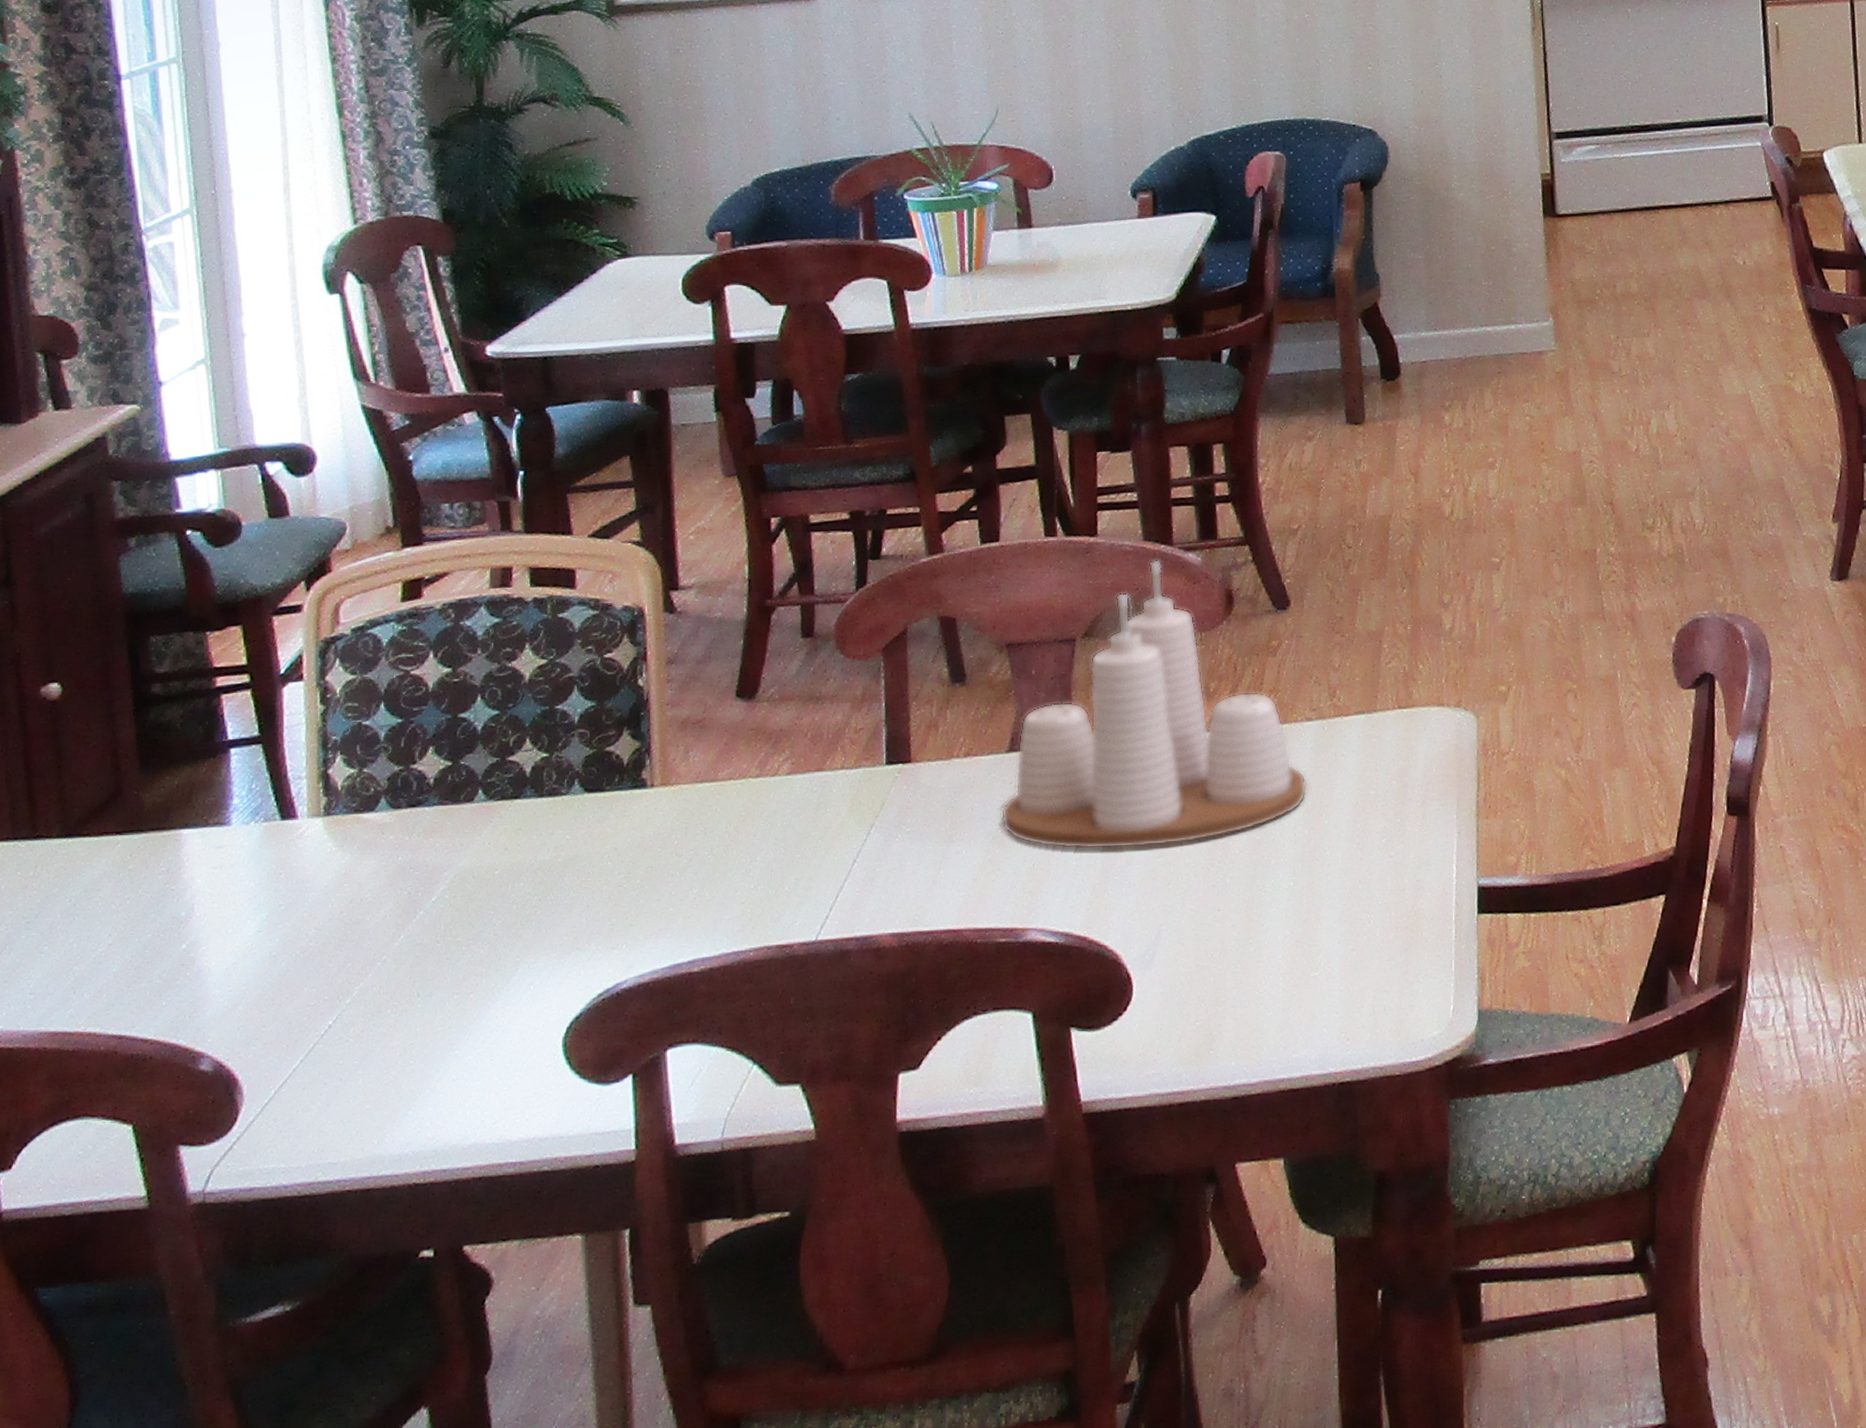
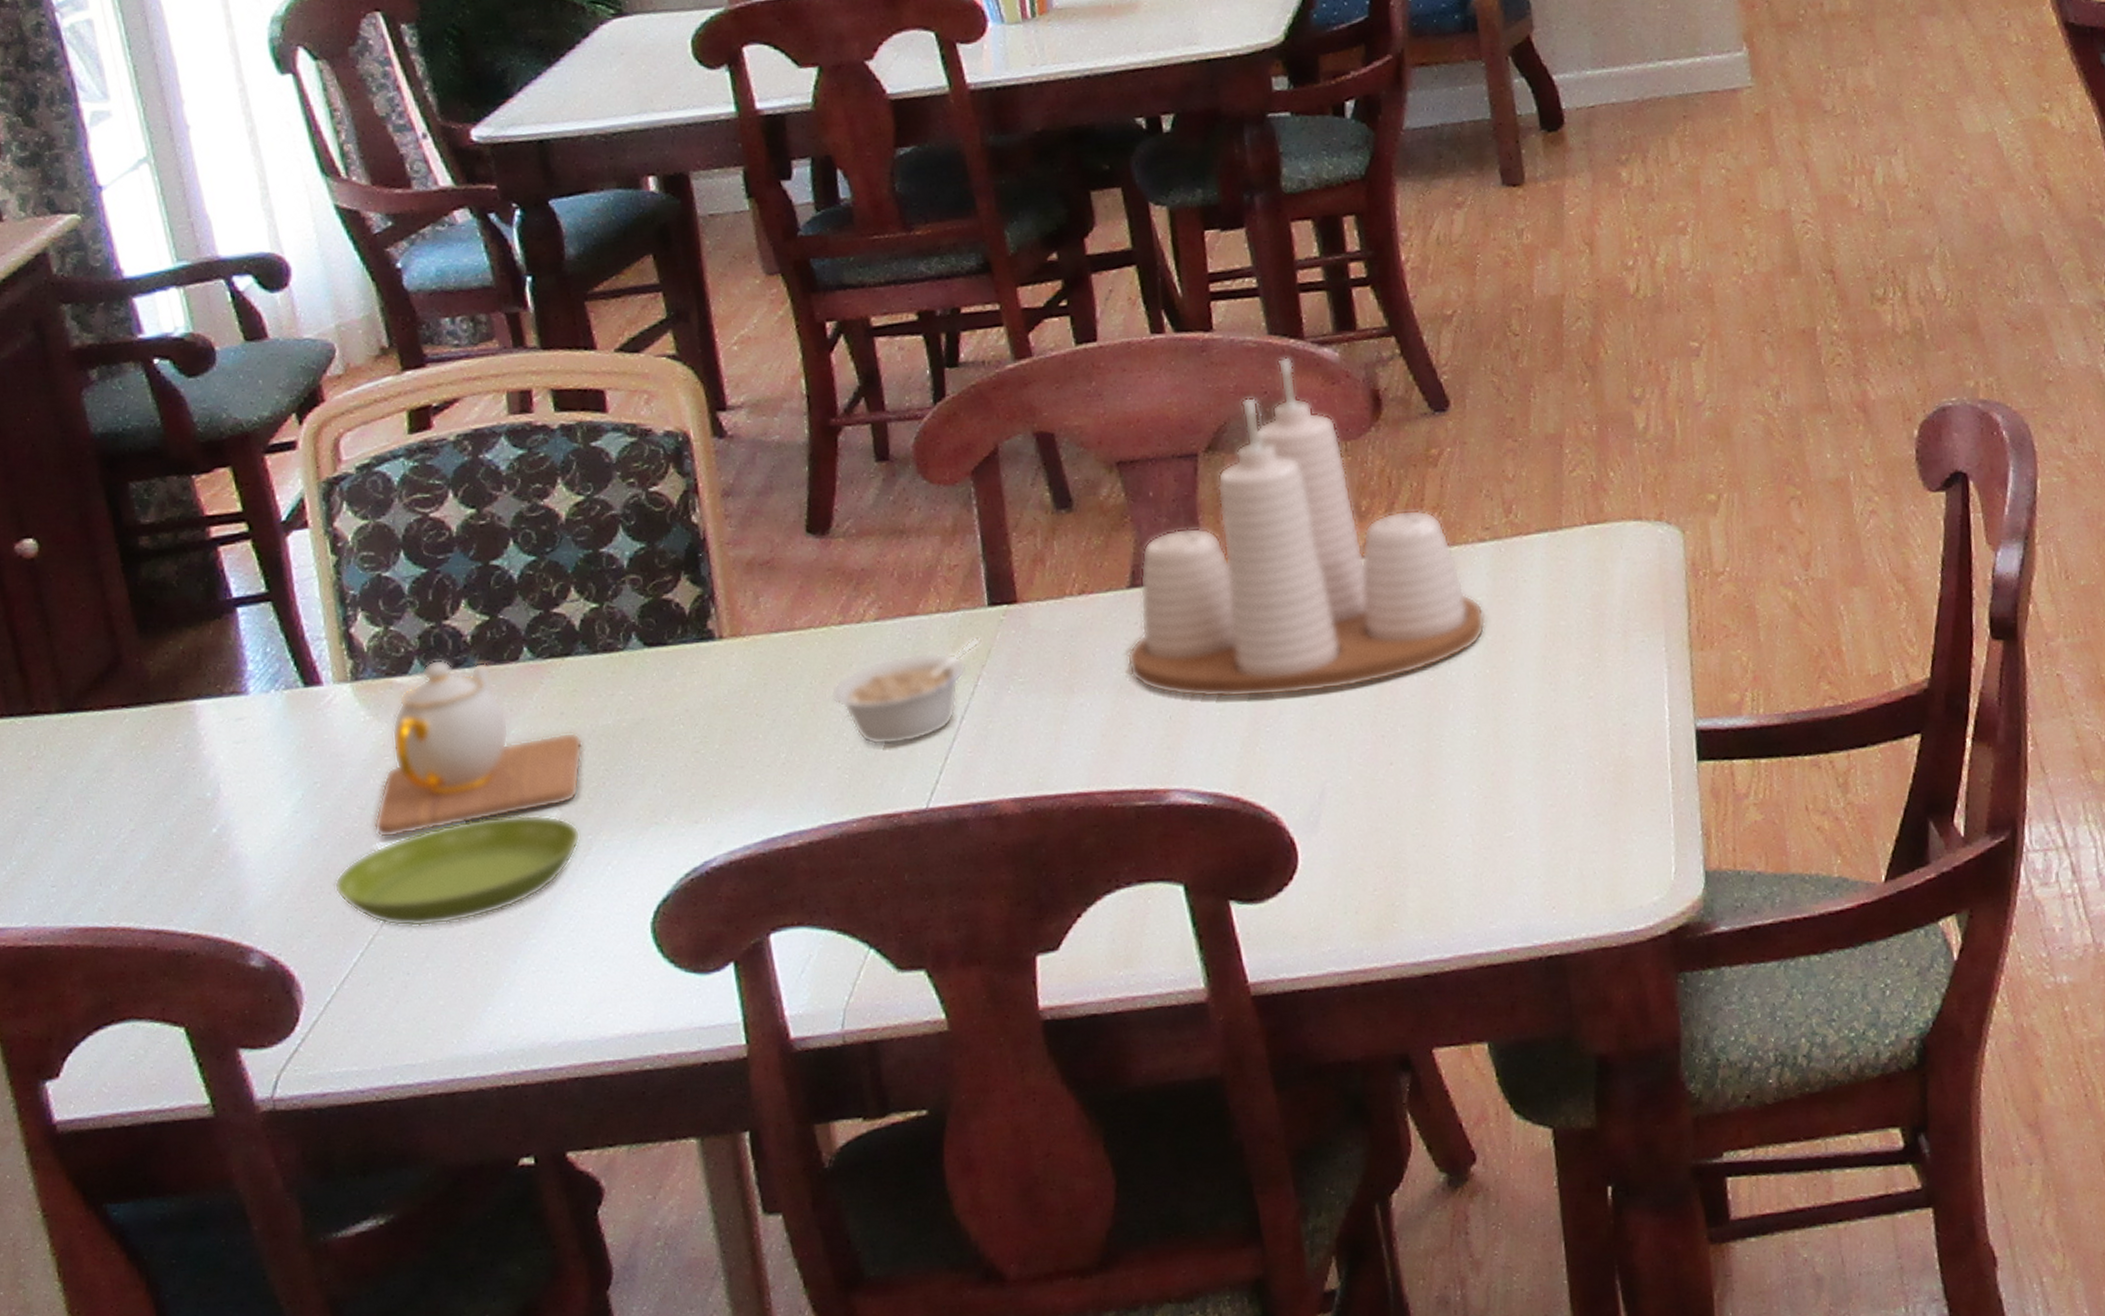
saucer: none [284,936,510,1037] -> present [334,812,581,927]
teapot: none [327,798,522,957] -> present [374,659,583,838]
legume: none [742,791,876,884] -> present [830,637,980,746]

